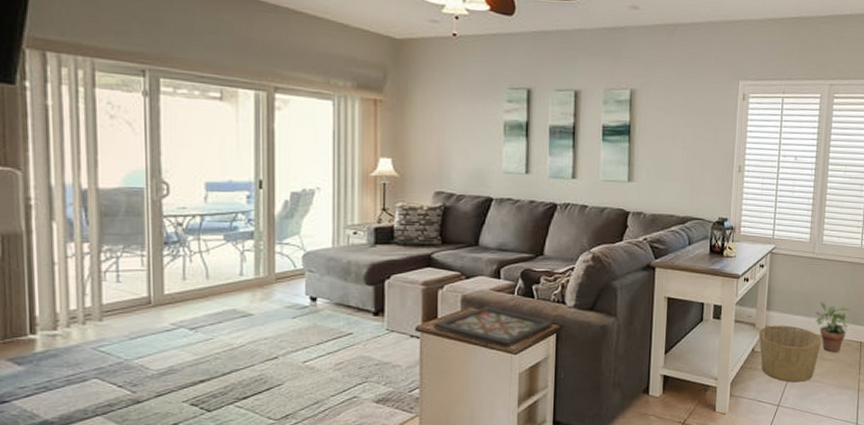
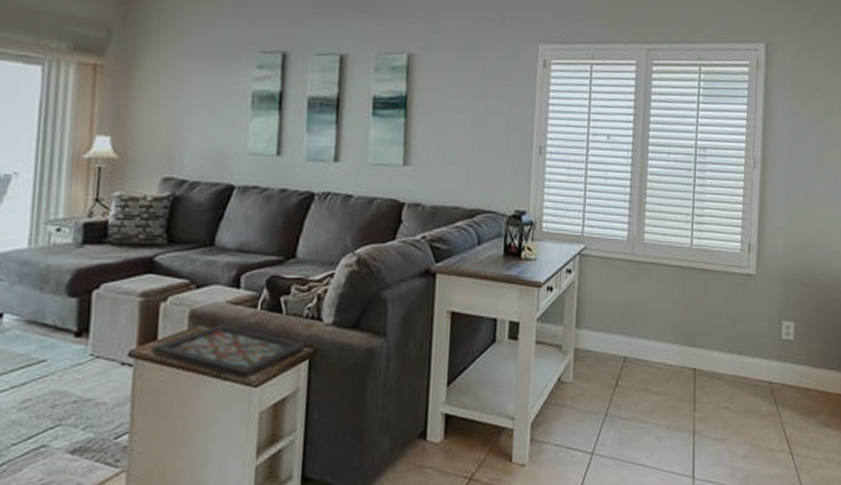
basket: present [758,325,822,383] -> none [565,347,646,423]
potted plant: present [815,302,851,353] -> none [637,317,681,383]

